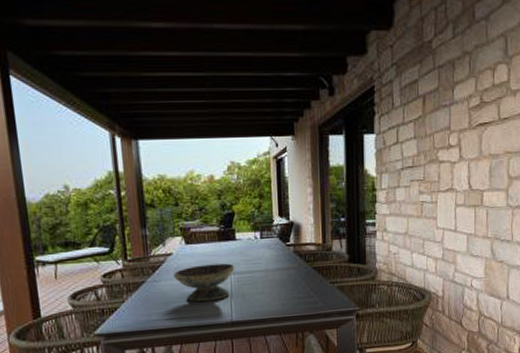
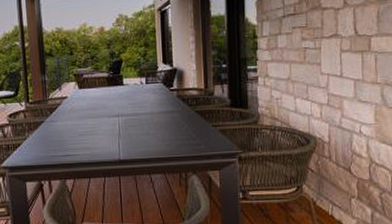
decorative bowl: present [174,263,235,302] -> none [68,106,123,141]

